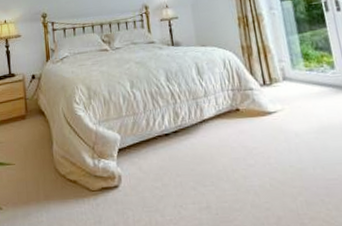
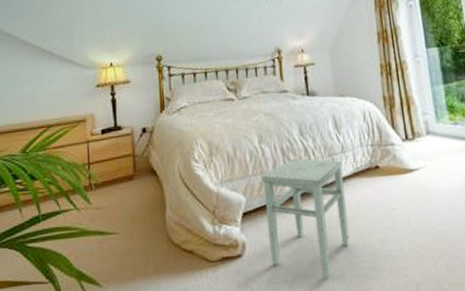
stool: none [134,101,215,209] -> present [262,158,350,278]

